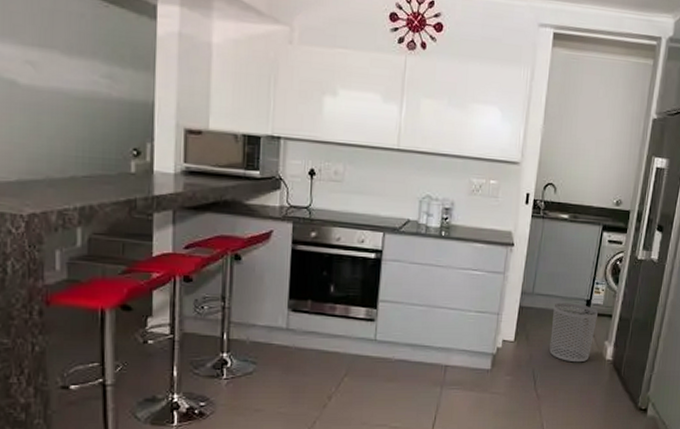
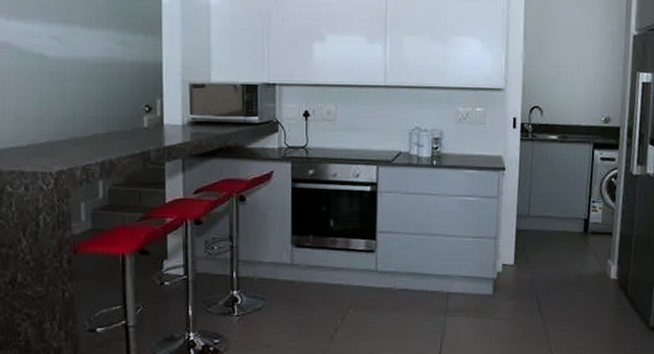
waste bin: present [549,302,598,363] -> none [550,223,597,284]

